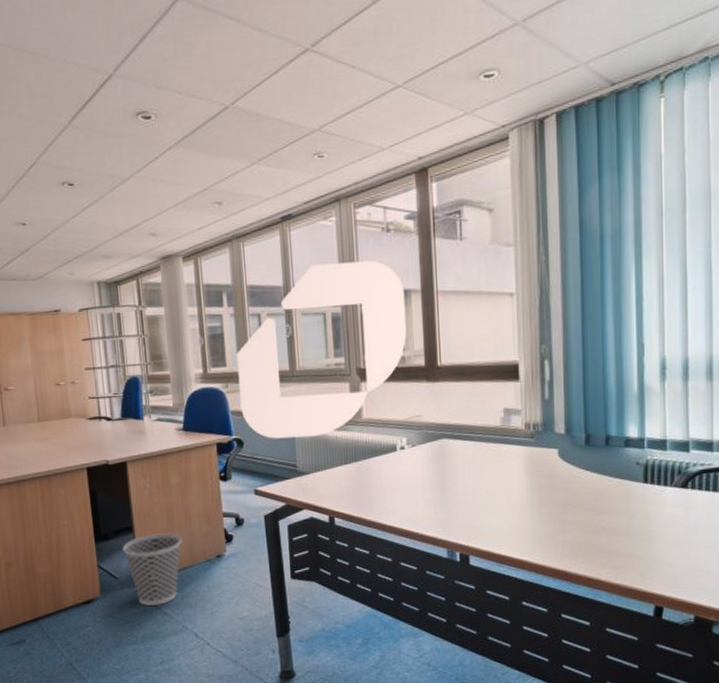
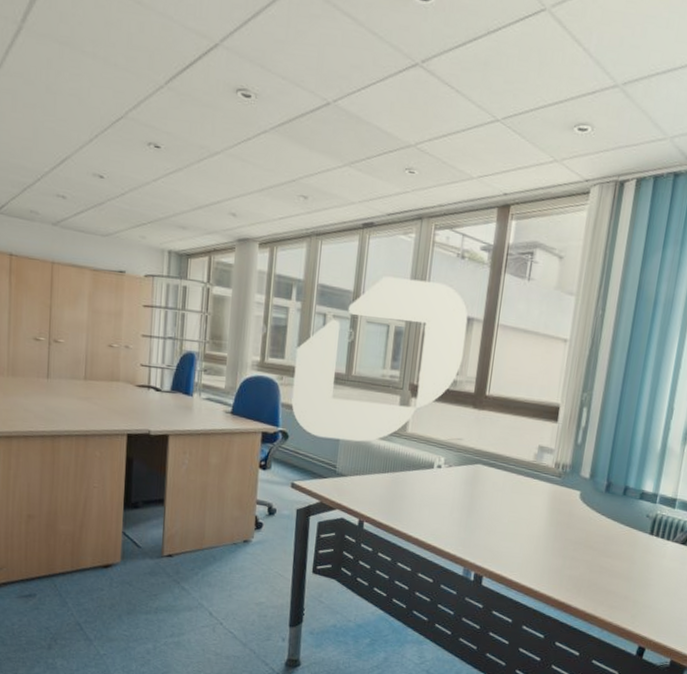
wastebasket: present [121,533,182,606] -> none [149,509,212,581]

